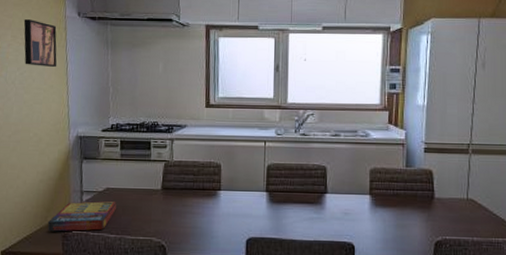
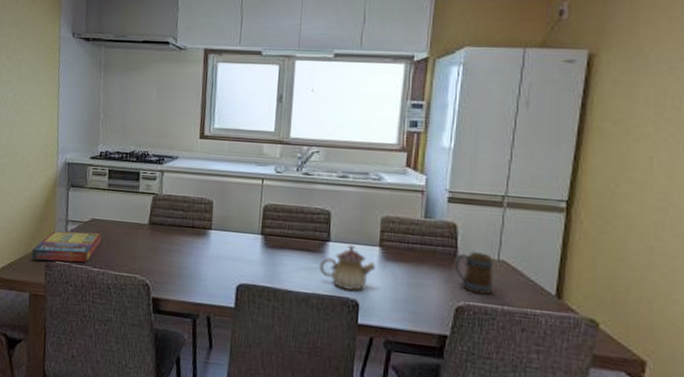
wall art: present [23,19,57,68] -> none [17,39,51,90]
teapot: none [319,194,368,236] -> present [319,244,376,292]
mug: none [433,192,465,229] -> present [455,250,494,295]

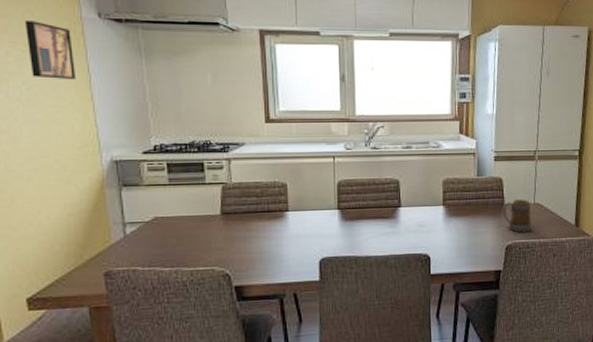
wall art: none [17,39,51,90] -> present [24,21,77,80]
game compilation box: present [31,230,101,263] -> none [84,230,168,271]
teapot: present [319,244,376,292] -> none [393,207,442,248]

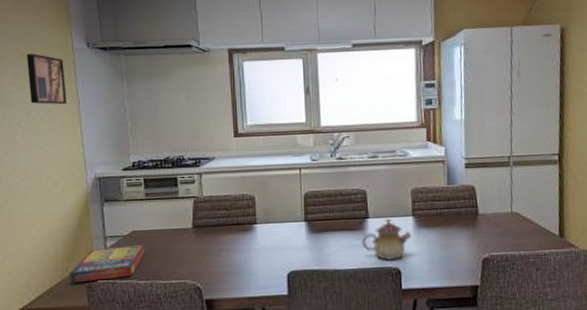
game compilation box: none [84,230,168,271] -> present [69,244,144,284]
teapot: none [393,207,442,248] -> present [362,218,412,261]
mug: present [503,198,532,233] -> none [477,207,511,245]

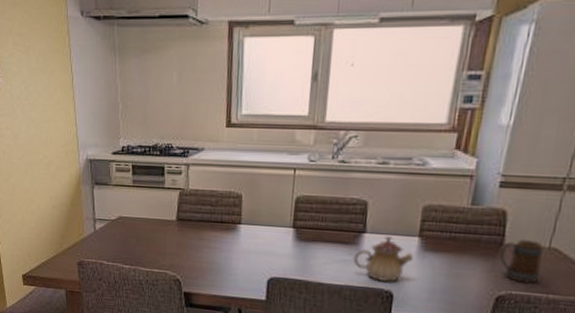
wall art: present [26,54,68,105] -> none [24,22,62,80]
game compilation box: present [69,244,144,284] -> none [63,229,130,260]
mug: none [477,207,511,245] -> present [499,238,544,284]

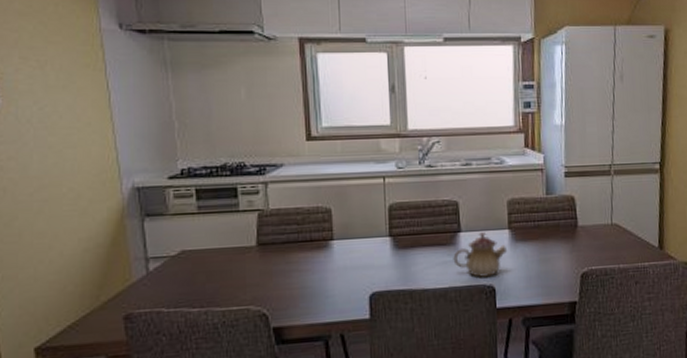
mug: present [499,238,544,284] -> none [576,218,610,258]

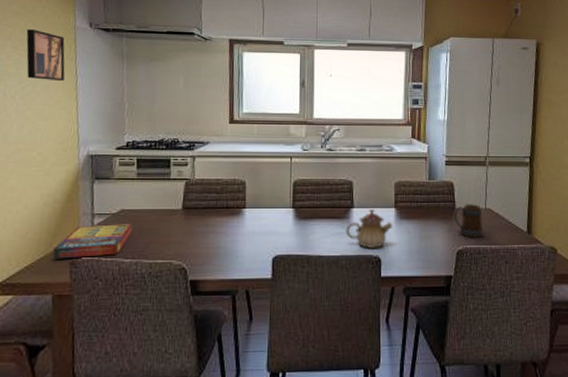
wall art: none [36,34,95,99] -> present [26,29,65,82]
game compilation box: none [100,265,197,315] -> present [52,223,132,259]
mug: none [576,218,610,258] -> present [454,203,484,238]

